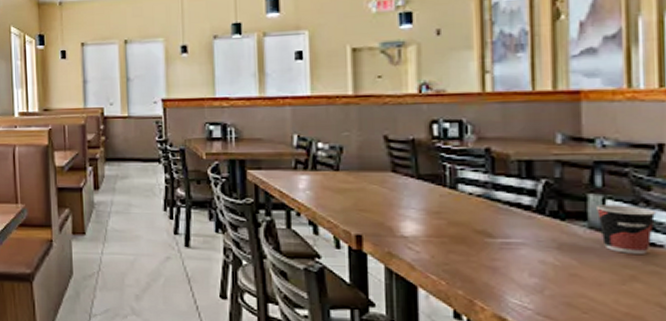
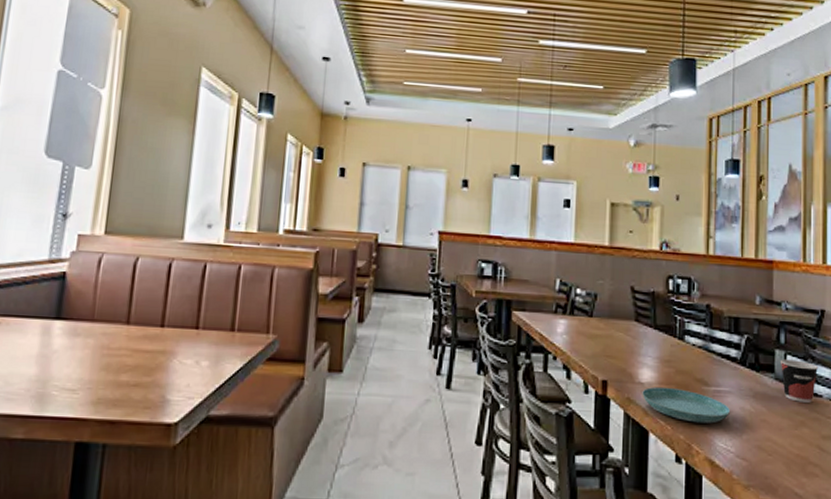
saucer: none [406,240,526,278] -> present [642,386,731,424]

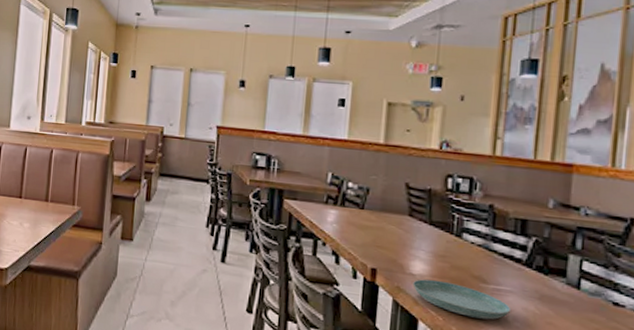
cup: present [780,359,819,403] -> none [574,264,623,312]

